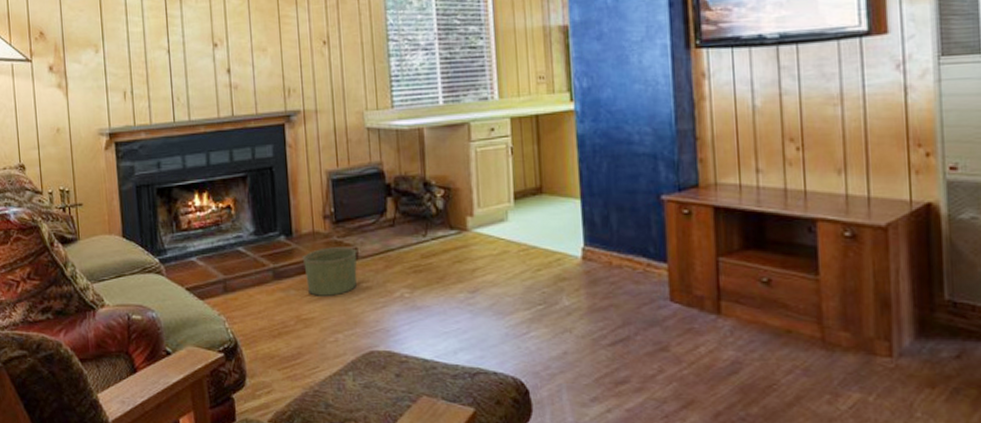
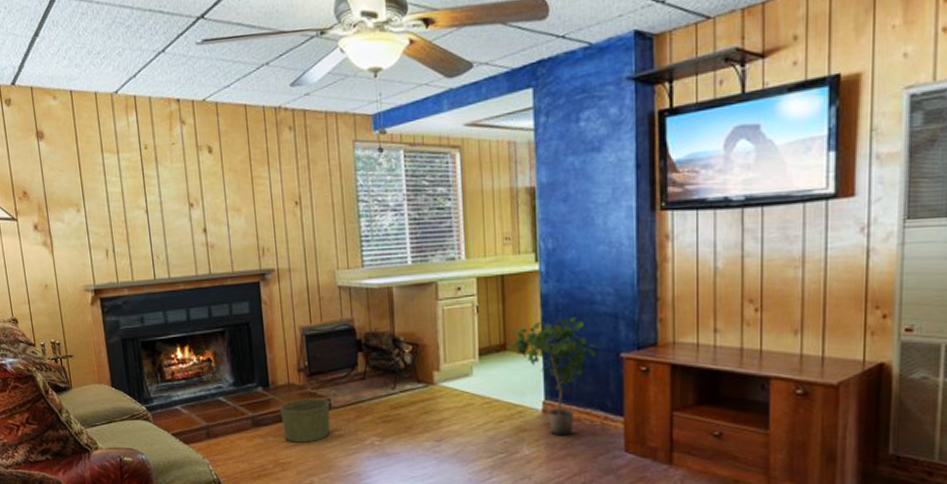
potted plant: none [543,158,640,285] -> present [507,317,600,436]

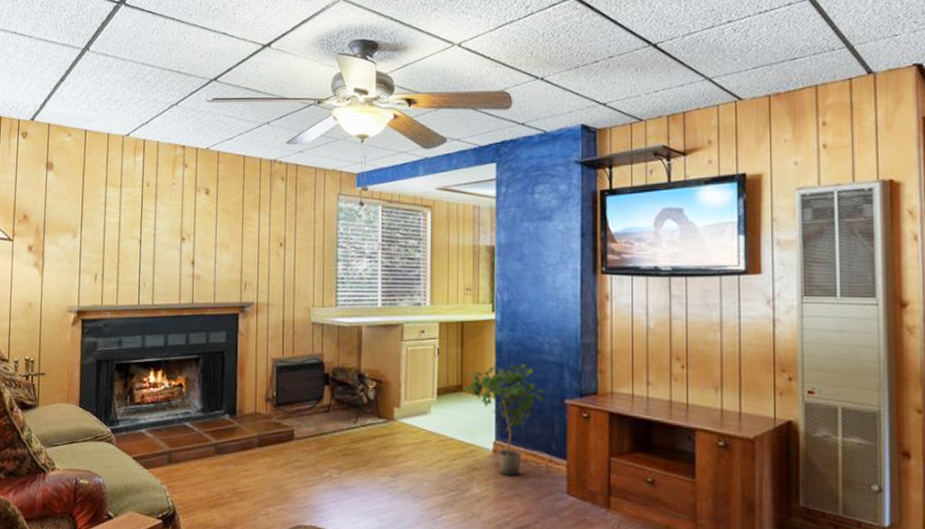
basket: present [278,398,331,443] -> none [243,427,295,473]

